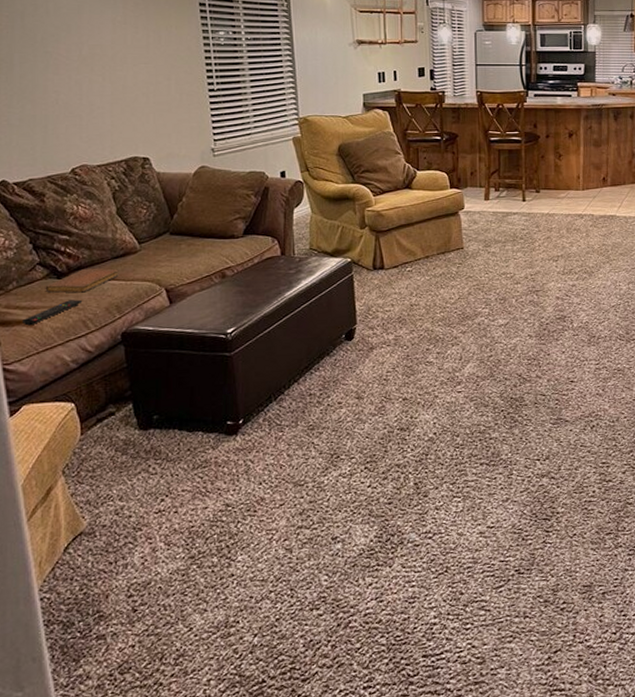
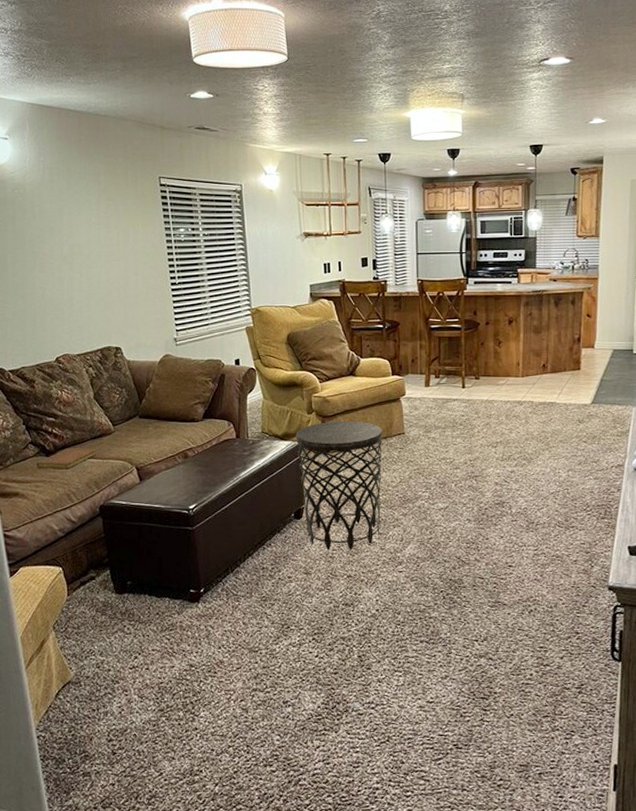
remote control: present [22,299,83,325] -> none [18,475,67,497]
side table: none [347,236,440,372] -> present [295,421,382,550]

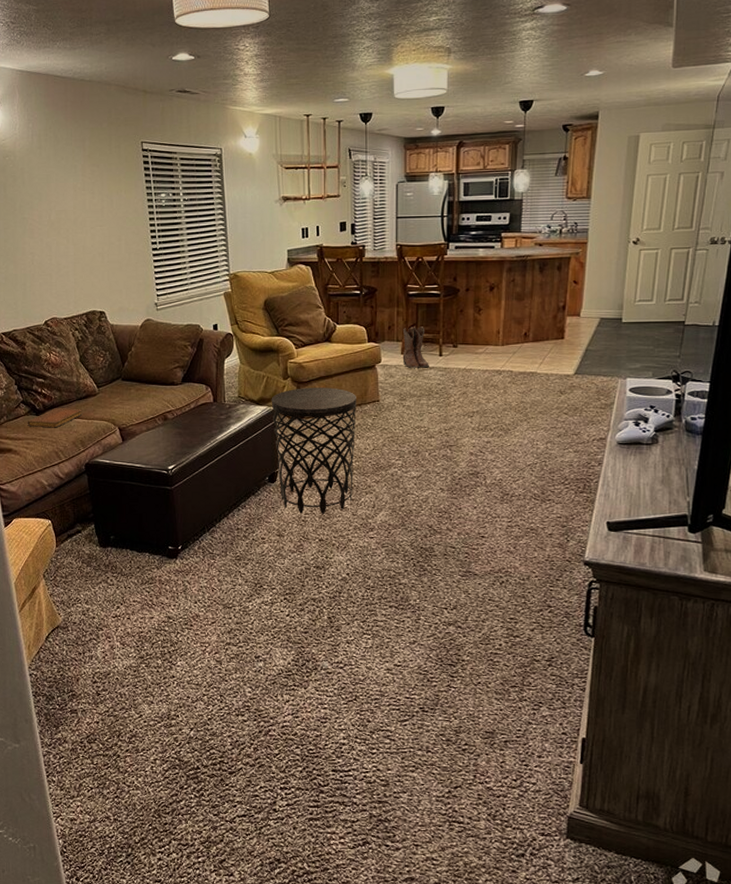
boots: none [425,359,453,400] -> present [402,326,429,368]

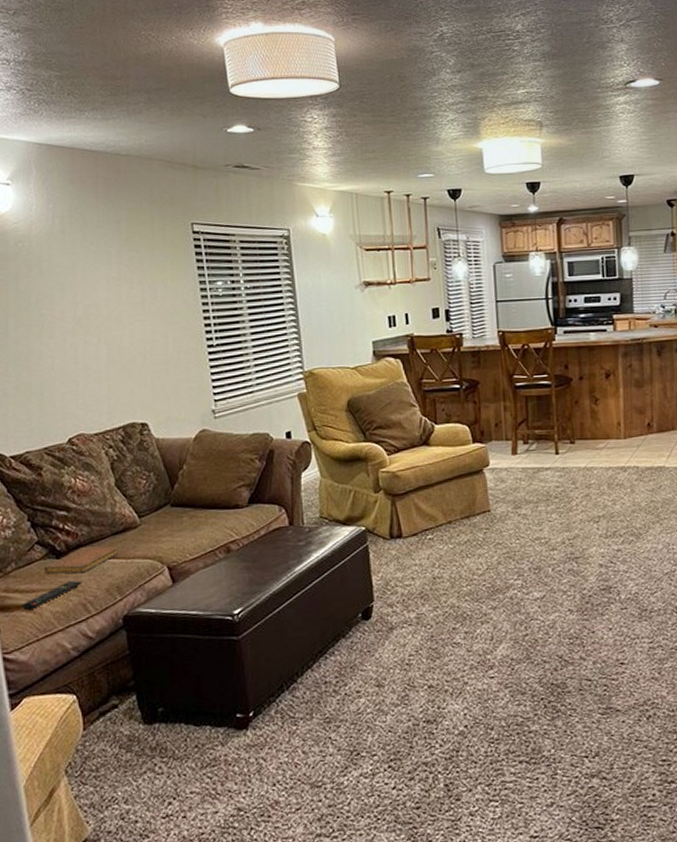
remote control: none [12,434,56,453] -> present [22,580,83,610]
side table: present [271,387,356,514] -> none [360,499,466,656]
boots: present [402,326,429,368] -> none [511,422,545,471]

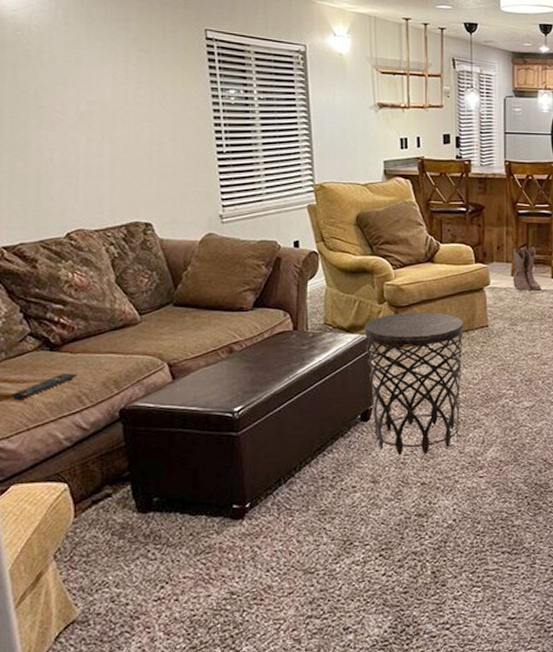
notebook: present [44,546,119,574] -> none [36,340,117,366]
side table: none [360,499,466,656] -> present [364,312,463,455]
boots: none [511,422,545,471] -> present [512,247,541,291]

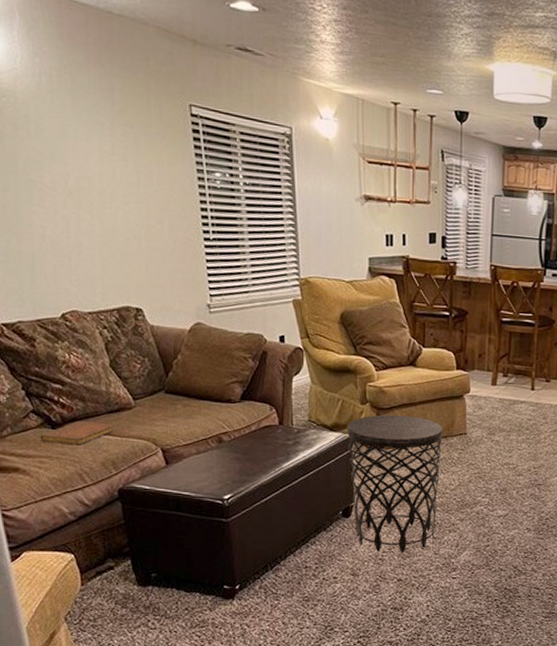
remote control: present [11,373,78,399] -> none [19,451,79,473]
notebook: none [36,340,117,366] -> present [40,421,114,445]
boots: present [512,247,541,291] -> none [493,356,520,402]

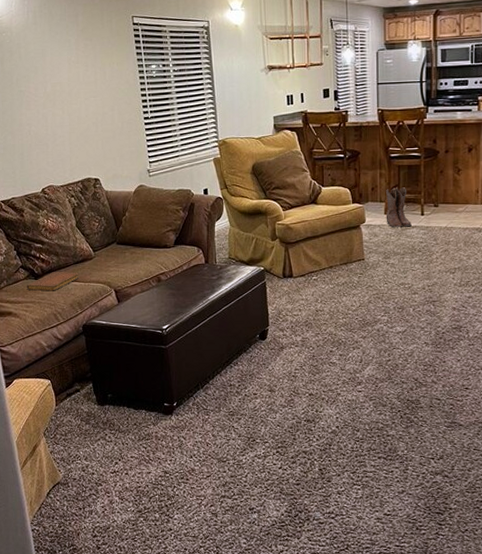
side table: present [347,415,442,552] -> none [260,247,343,370]
boots: none [493,356,520,402] -> present [385,187,412,228]

